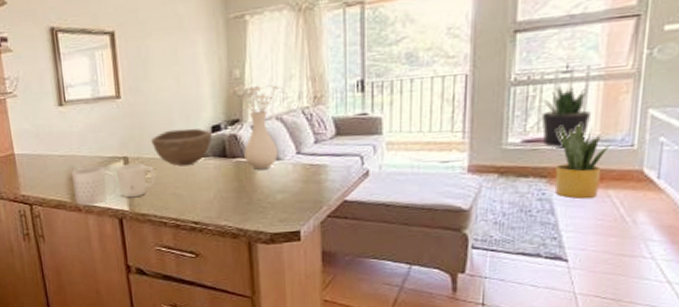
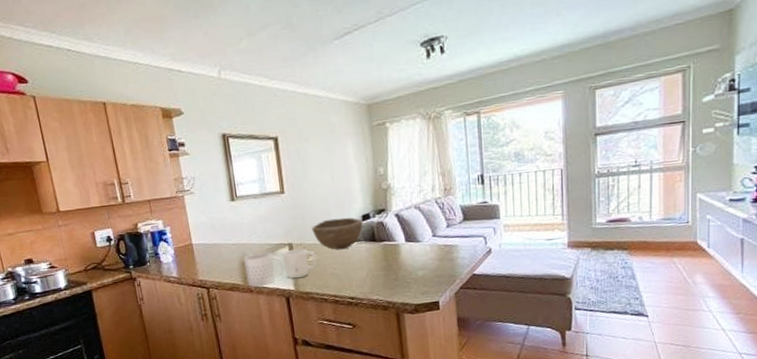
vase: present [229,84,284,170] -> none [375,180,420,251]
planter: present [541,84,592,148] -> none [620,176,657,226]
planter: present [554,123,611,199] -> none [632,206,673,266]

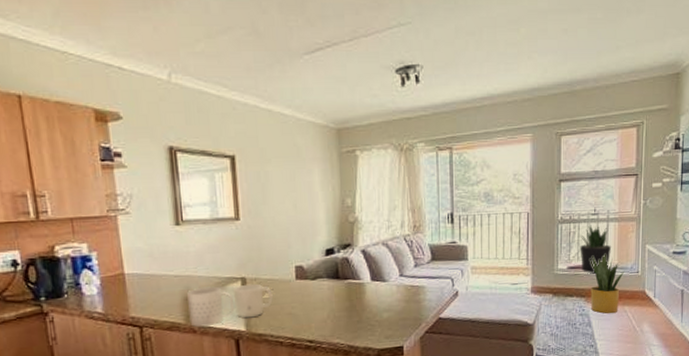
bowl: present [312,217,363,250] -> none [269,251,326,287]
planter: none [620,176,657,226] -> present [580,224,612,274]
planter: none [632,206,673,266] -> present [590,254,625,314]

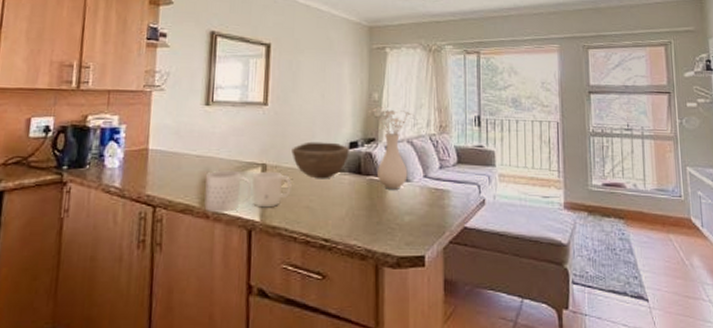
bowl: none [269,251,326,287] -> present [291,141,349,179]
vase: none [342,212,389,291] -> present [368,107,415,189]
planter: present [580,224,612,274] -> none [614,139,649,194]
planter: present [590,254,625,314] -> none [626,173,666,240]

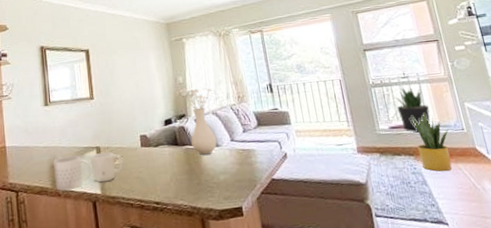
bowl: present [291,141,349,179] -> none [118,122,166,154]
planter: none [614,139,649,194] -> present [395,86,431,133]
planter: none [626,173,666,240] -> present [410,114,453,172]

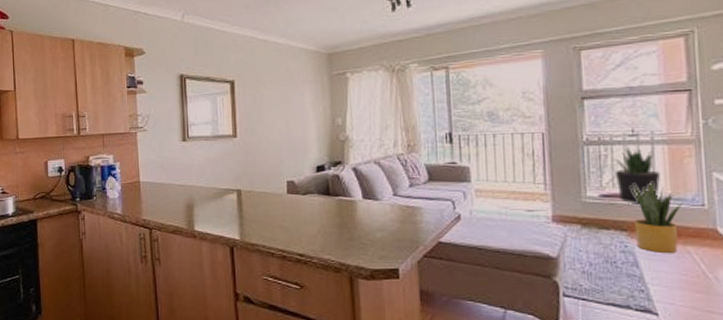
mug: present [53,155,92,192] -> none [189,196,231,233]
mug: present [90,151,124,183] -> none [230,195,266,228]
vase: present [176,88,218,155] -> none [332,131,381,208]

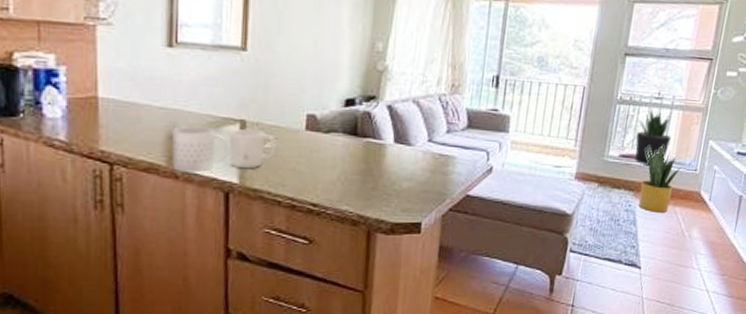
mug: none [189,196,231,233] -> present [171,125,229,174]
mug: none [230,195,266,228] -> present [229,128,277,169]

